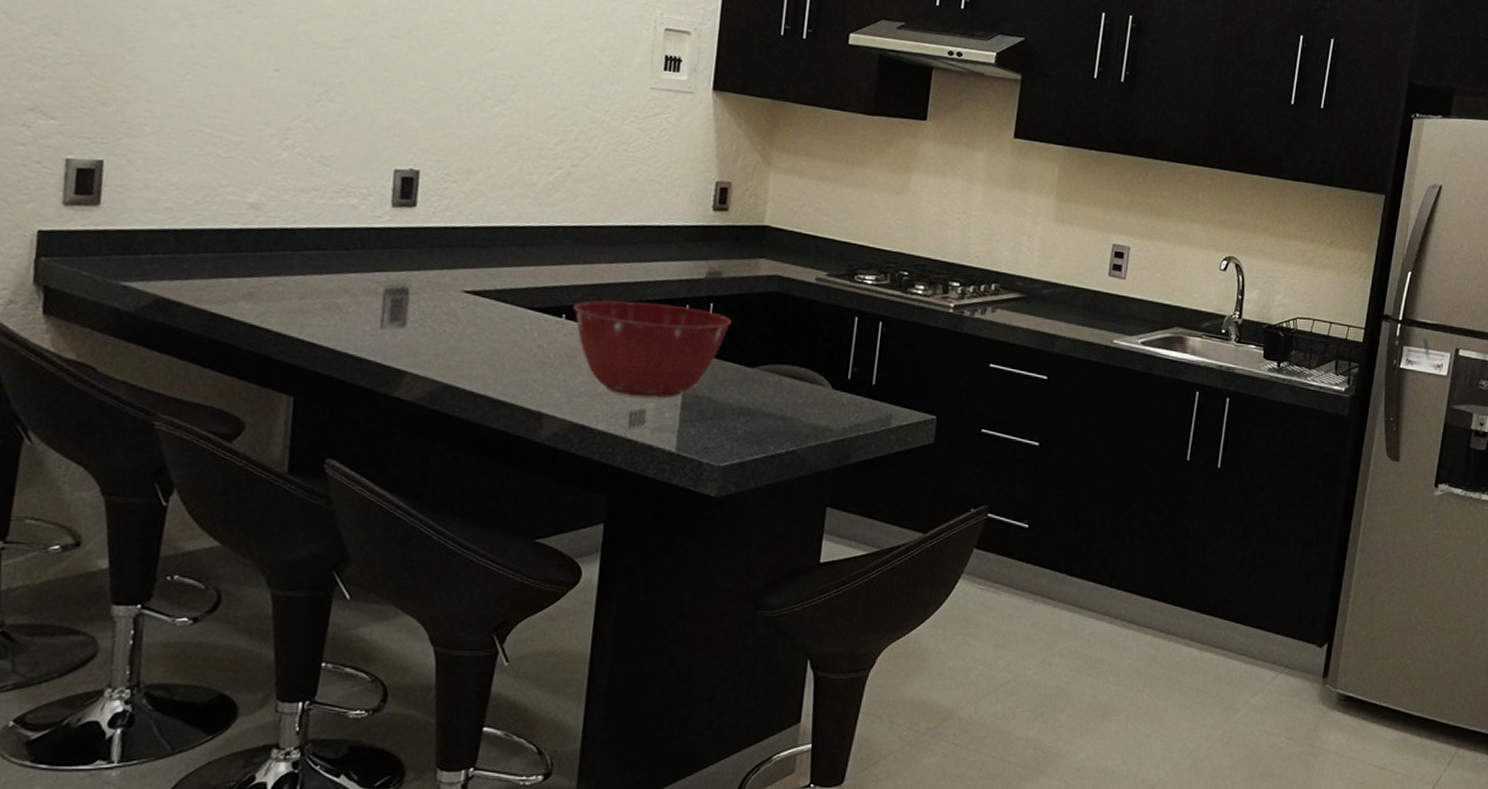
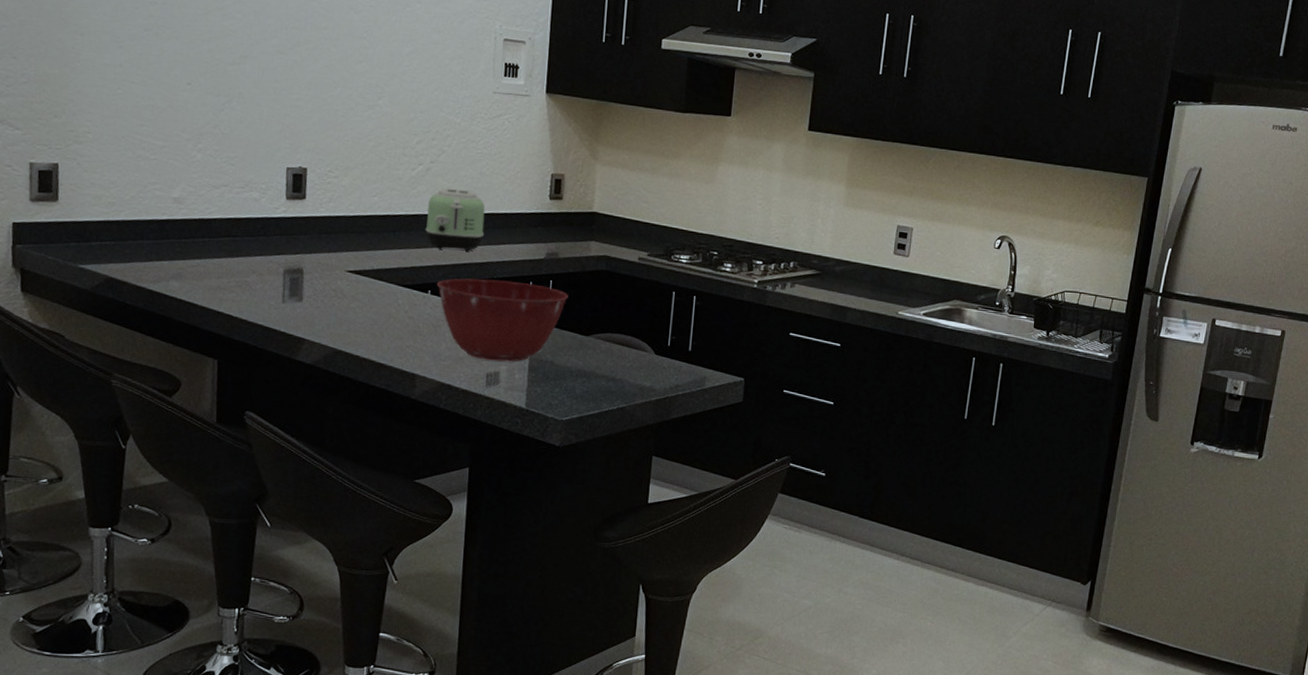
toaster: none [562,196,636,269] -> present [425,188,485,251]

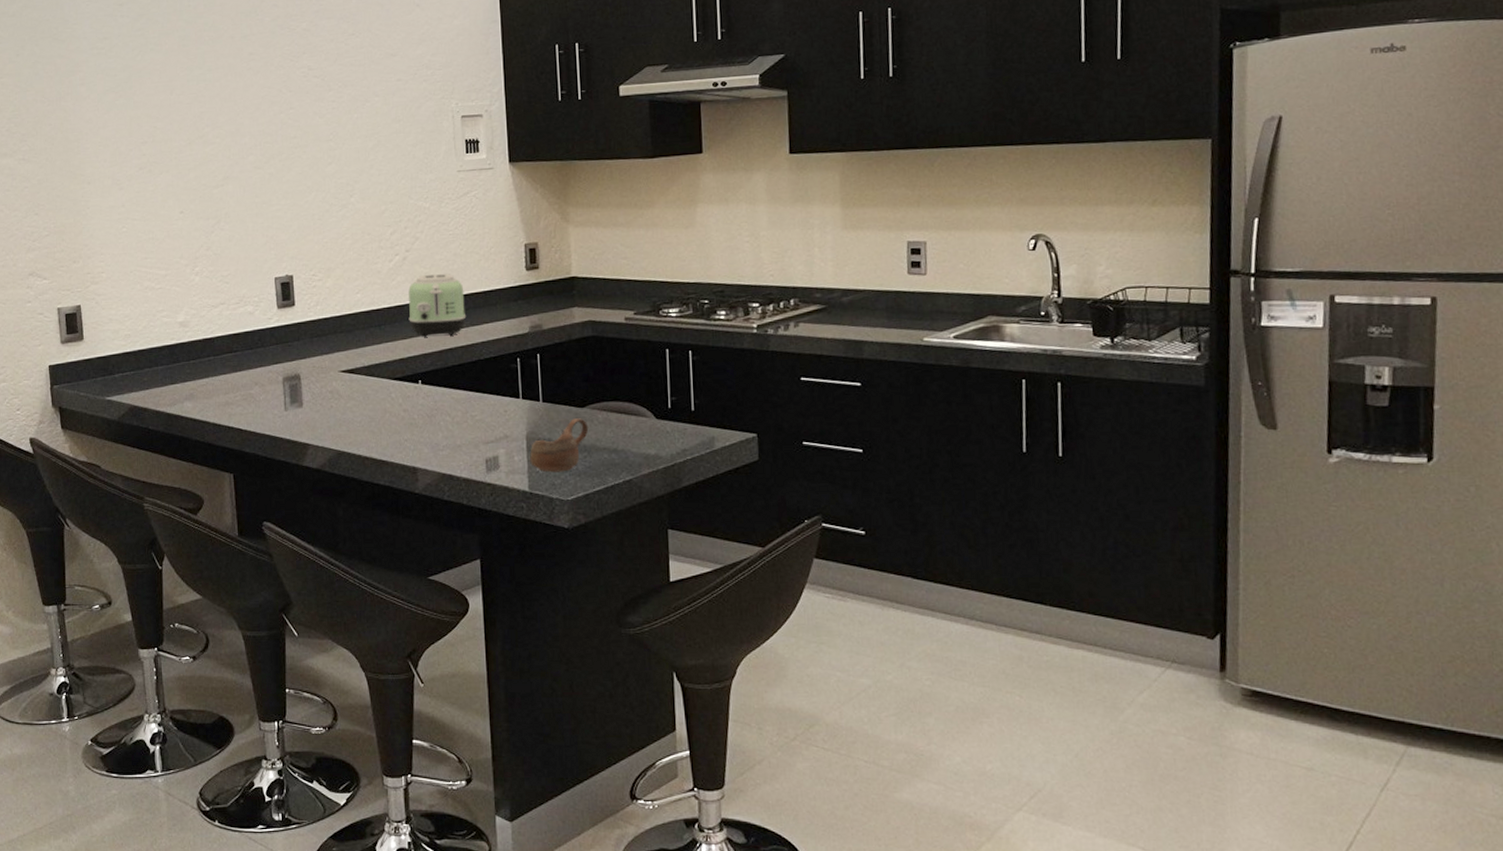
mixing bowl: present [436,278,568,362] -> none [426,360,558,445]
cup: none [530,345,591,394] -> present [530,418,589,473]

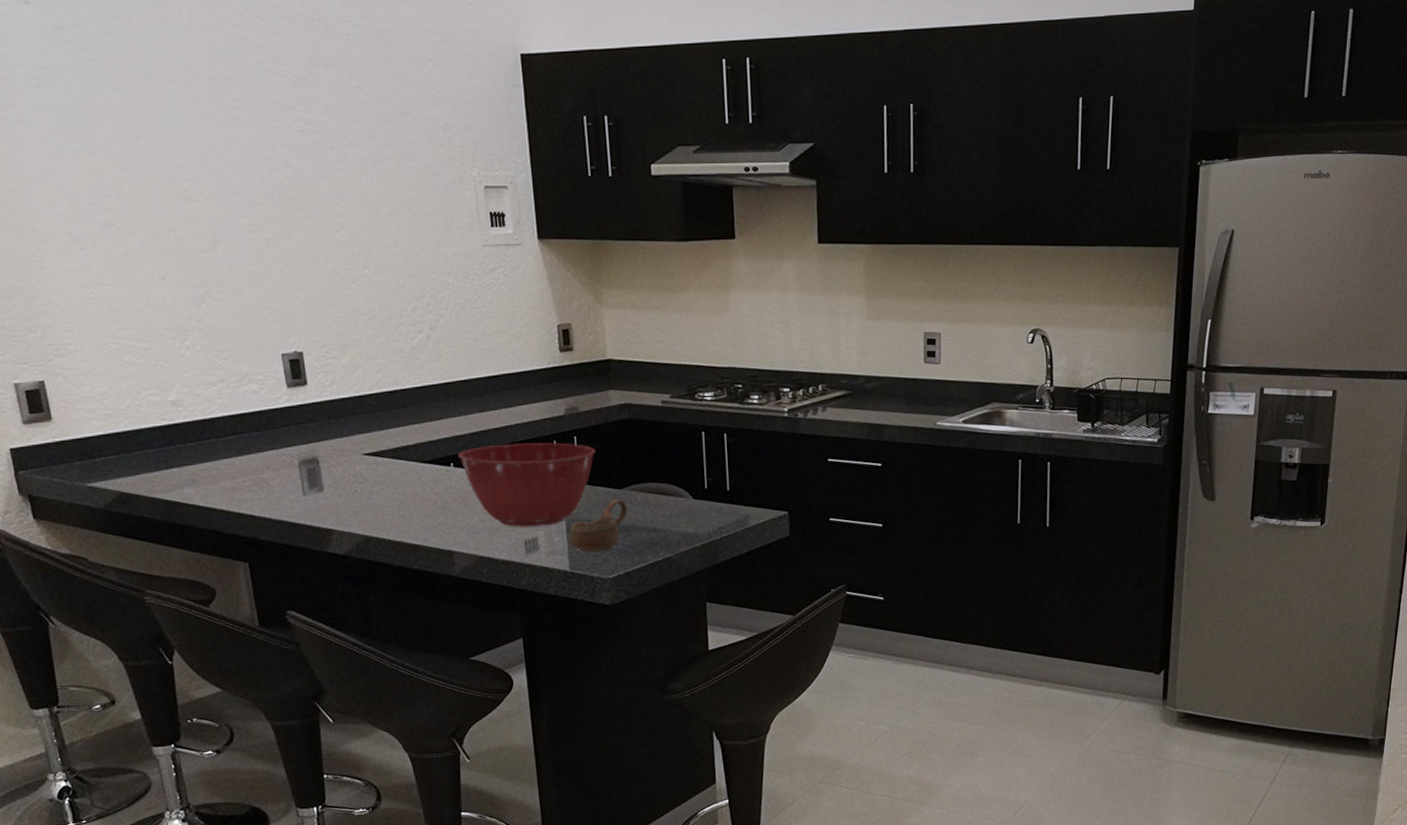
toaster: present [408,273,466,337] -> none [435,353,498,419]
mixing bowl: none [426,360,558,445] -> present [457,442,595,527]

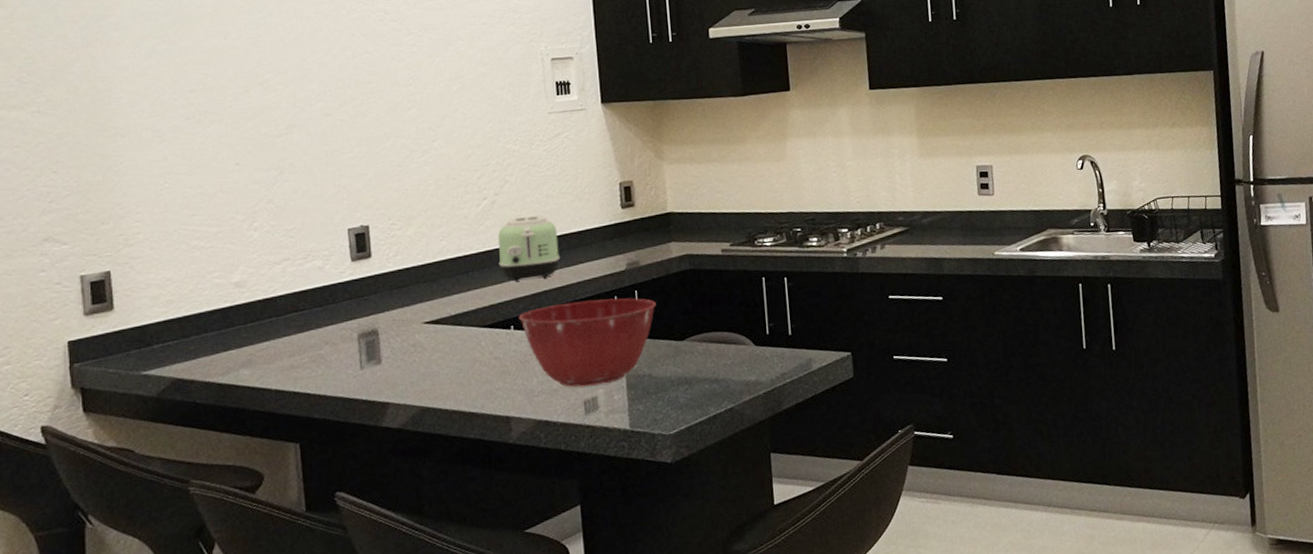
toaster: none [435,353,498,419] -> present [498,215,560,281]
cup: present [569,499,628,552] -> none [630,351,689,408]

